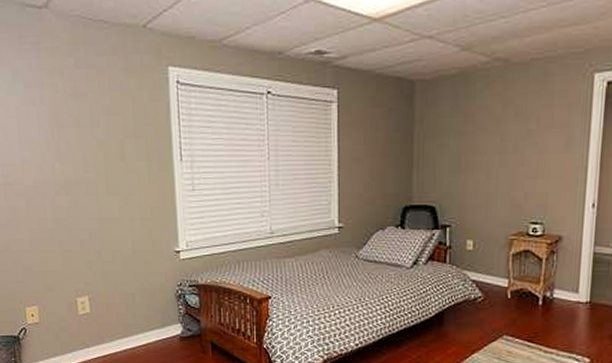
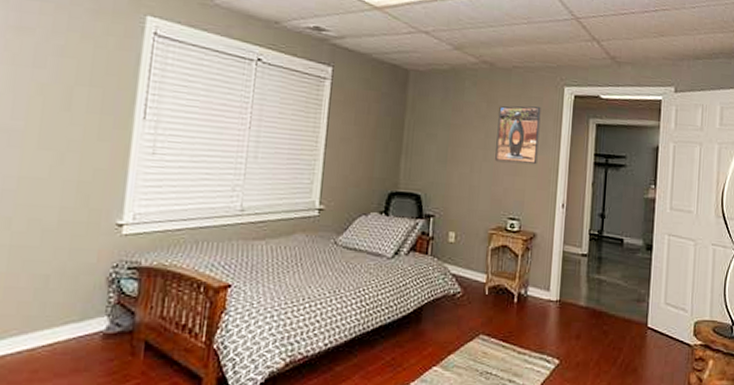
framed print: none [513,99,566,166] -> present [495,105,541,165]

